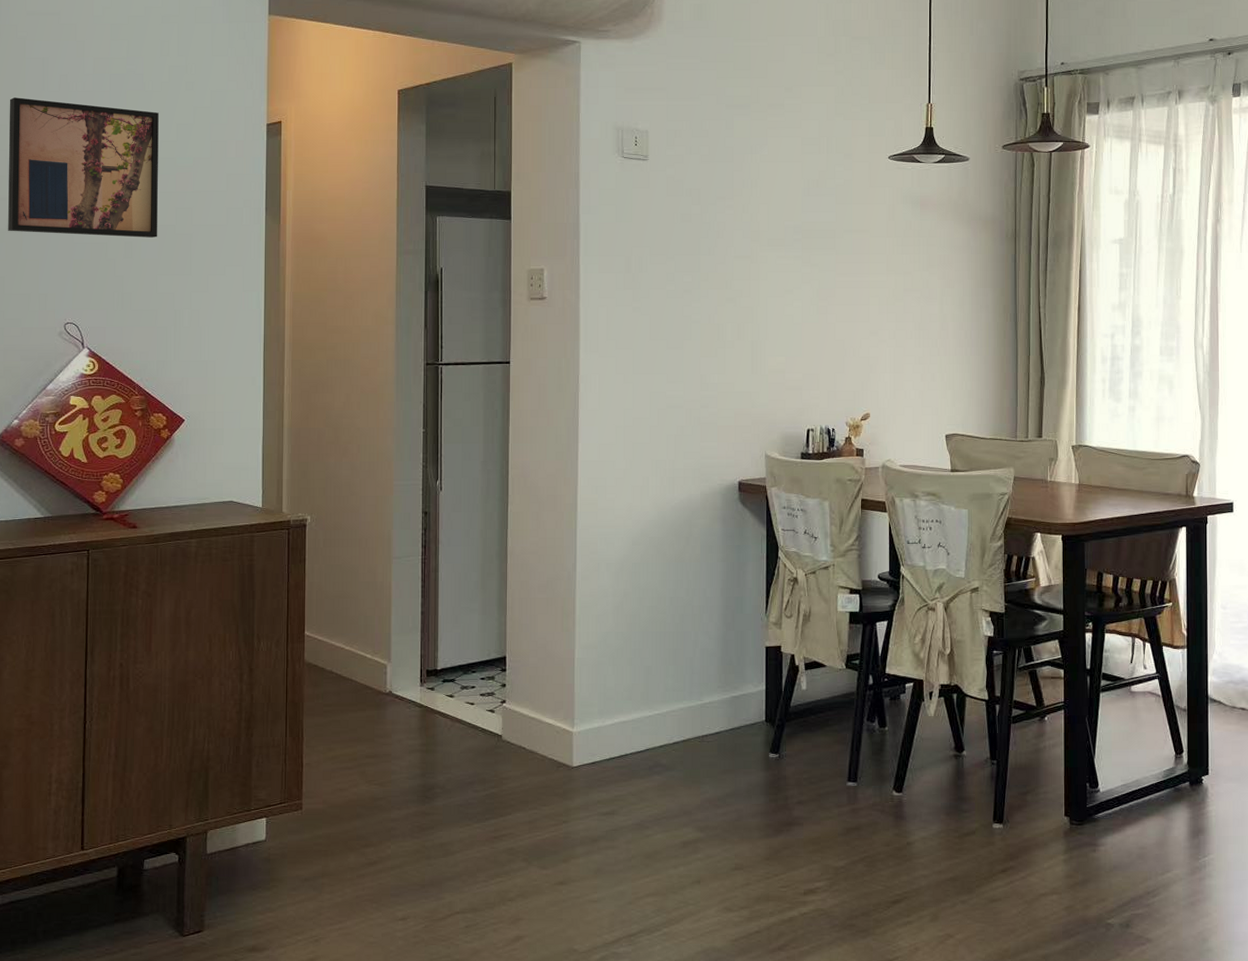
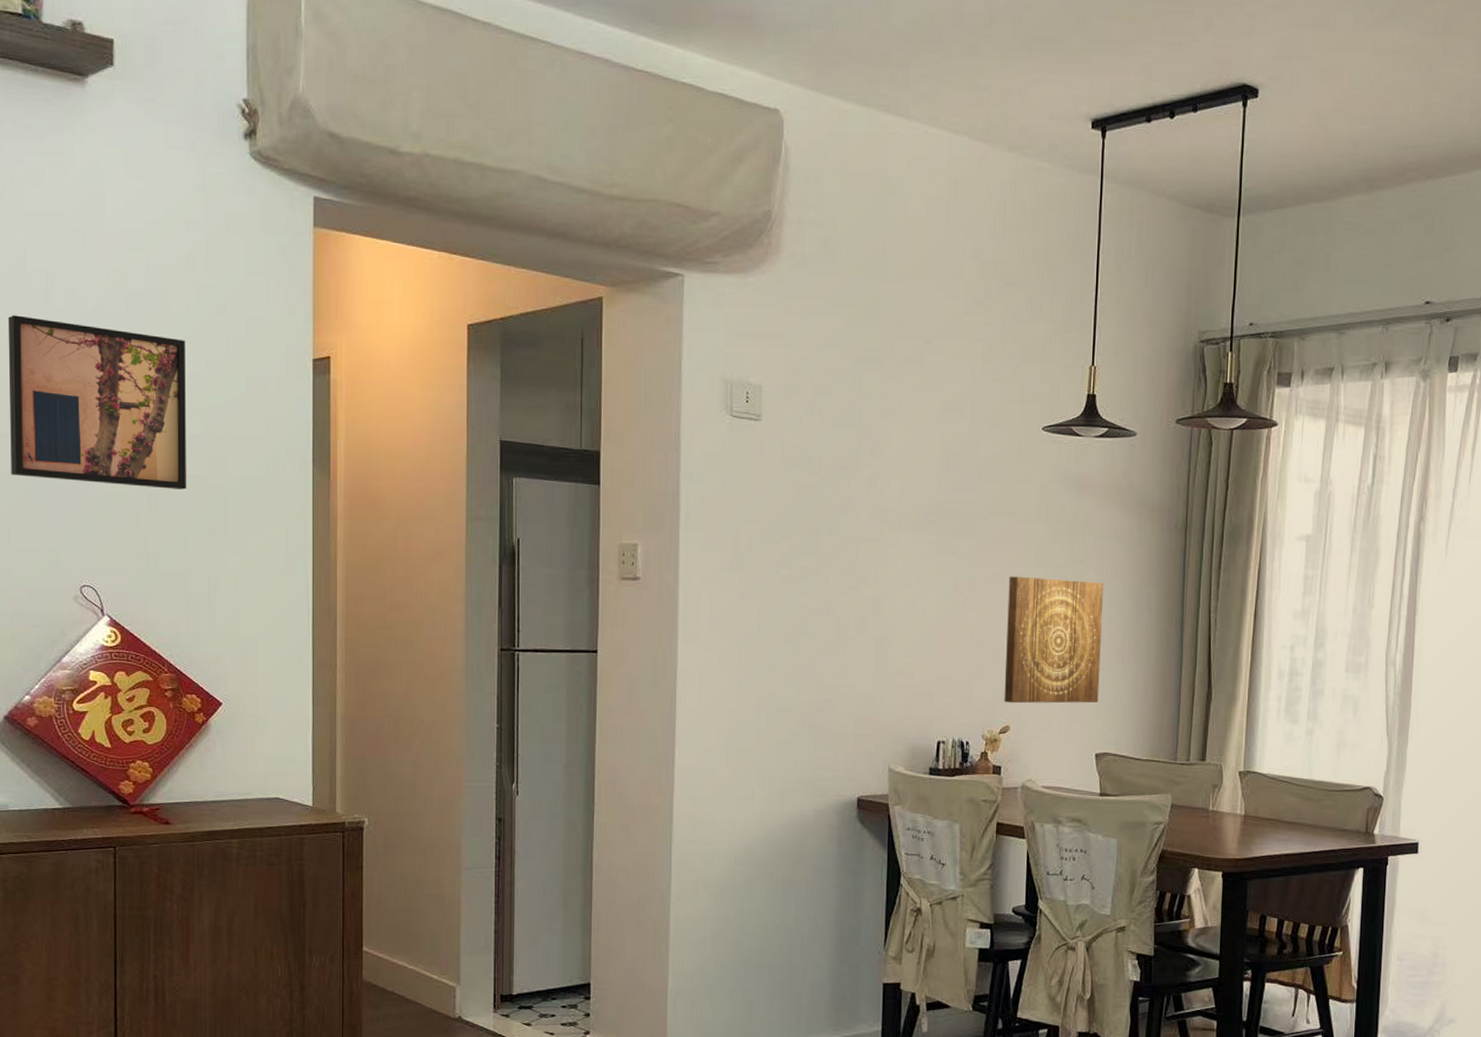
wall art: none [864,283,947,394] -> present [1004,576,1104,704]

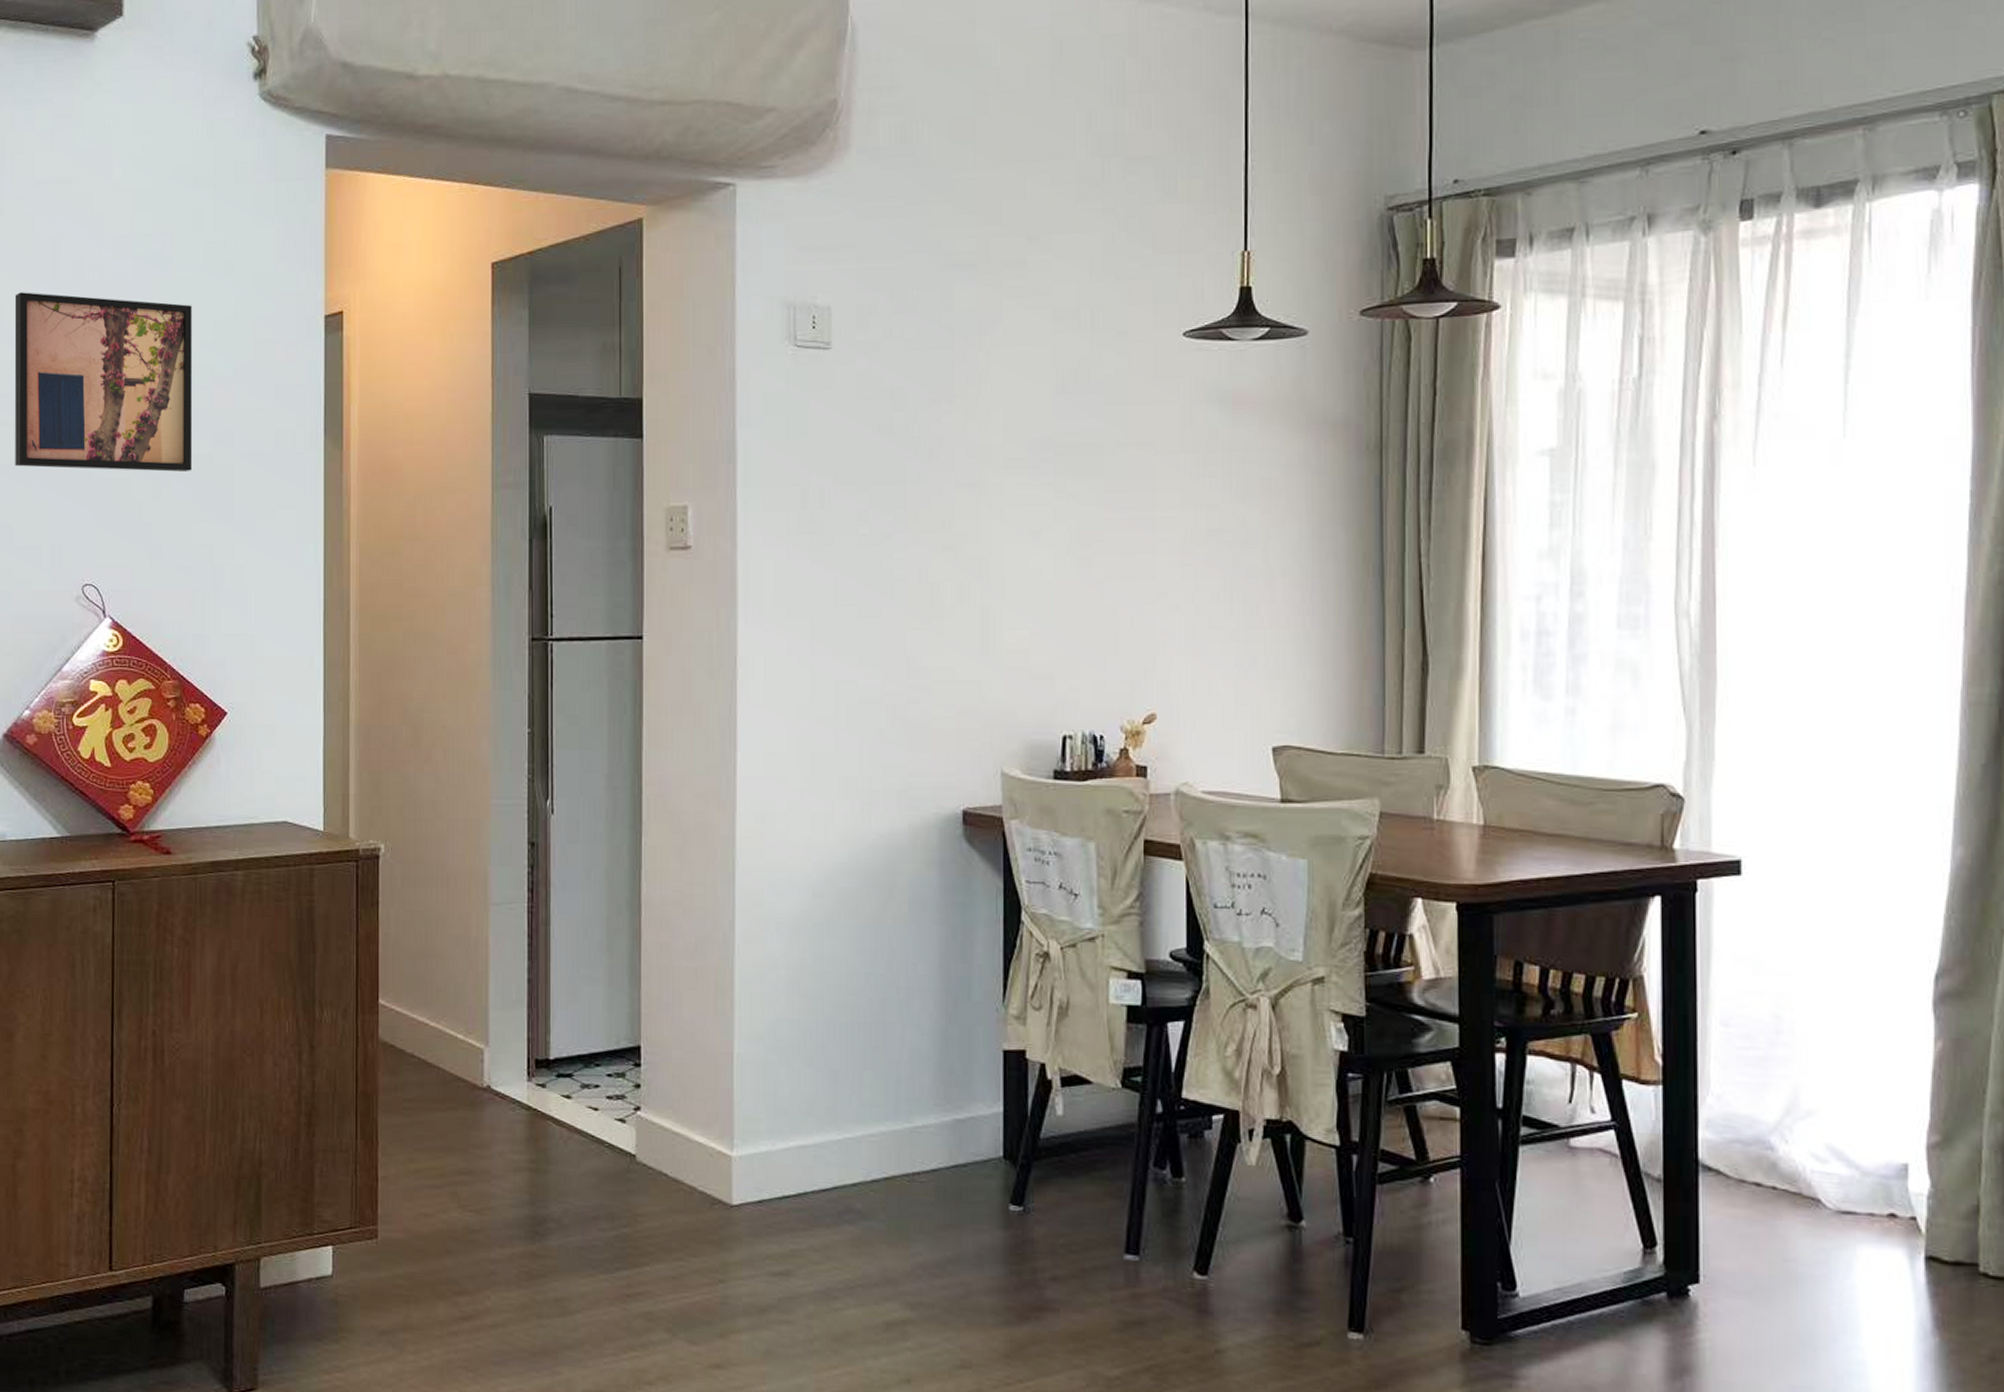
wall art: present [1004,576,1104,704] -> none [1147,521,1274,685]

